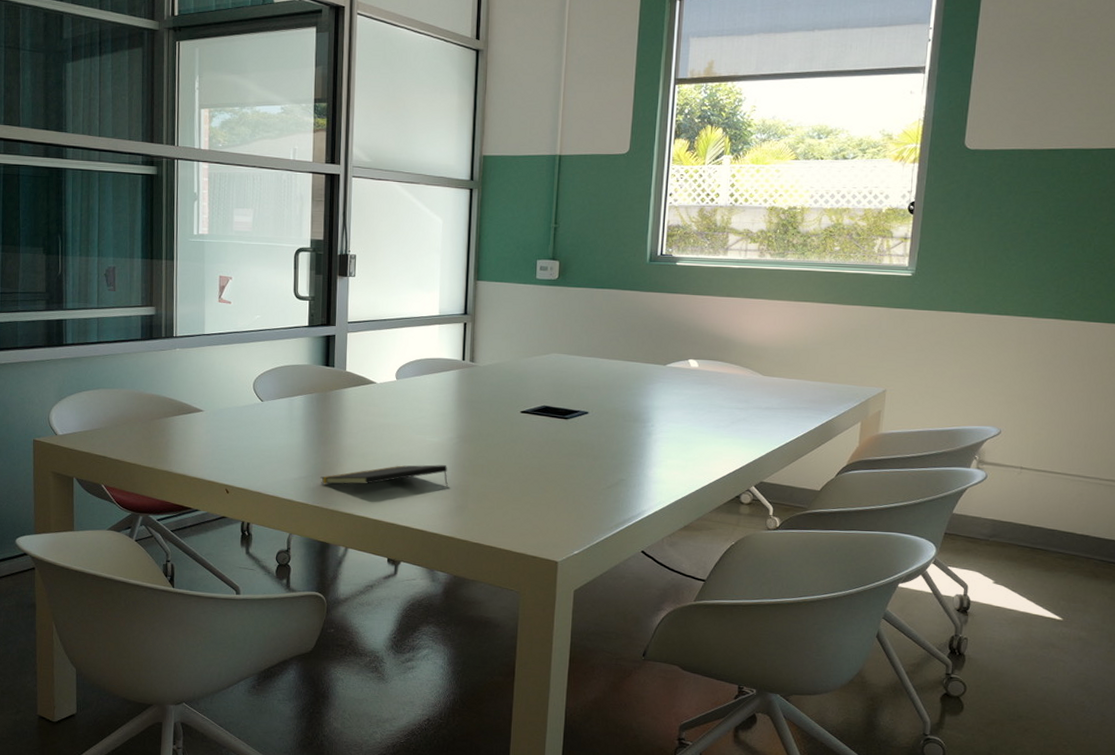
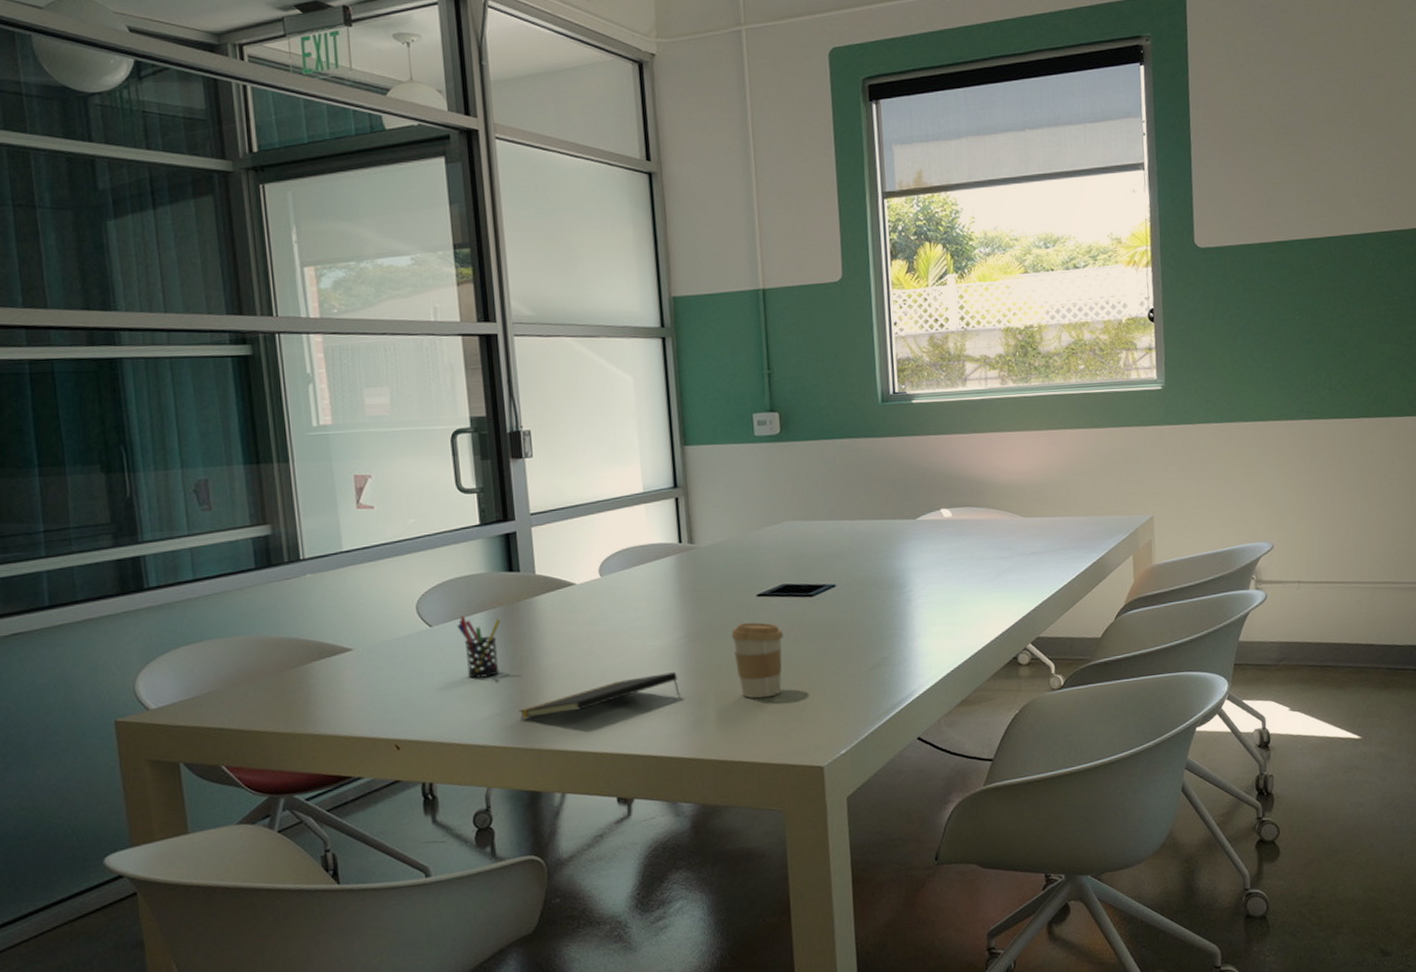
pen holder: none [282,396,315,447] -> present [457,616,501,678]
coffee cup: none [495,433,539,498] -> present [731,622,784,699]

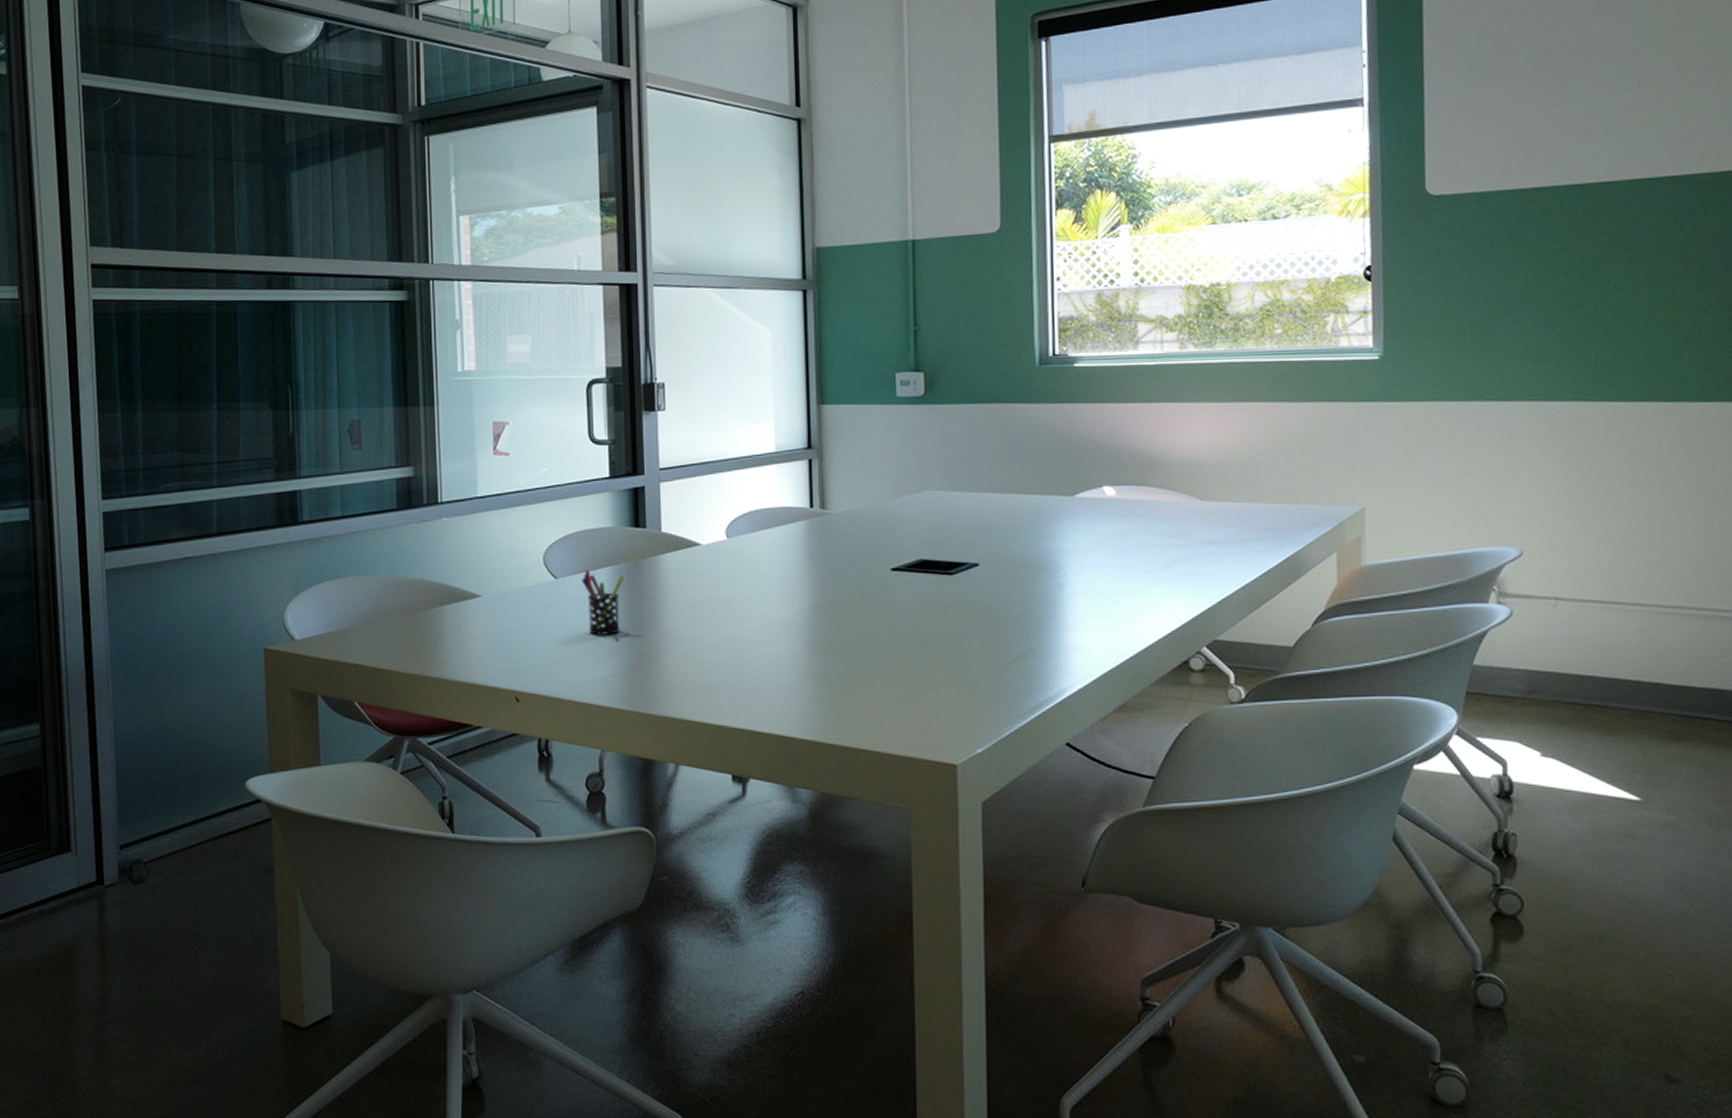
notepad: present [518,672,680,719] -> none [637,646,804,682]
coffee cup: present [731,622,784,699] -> none [861,598,919,682]

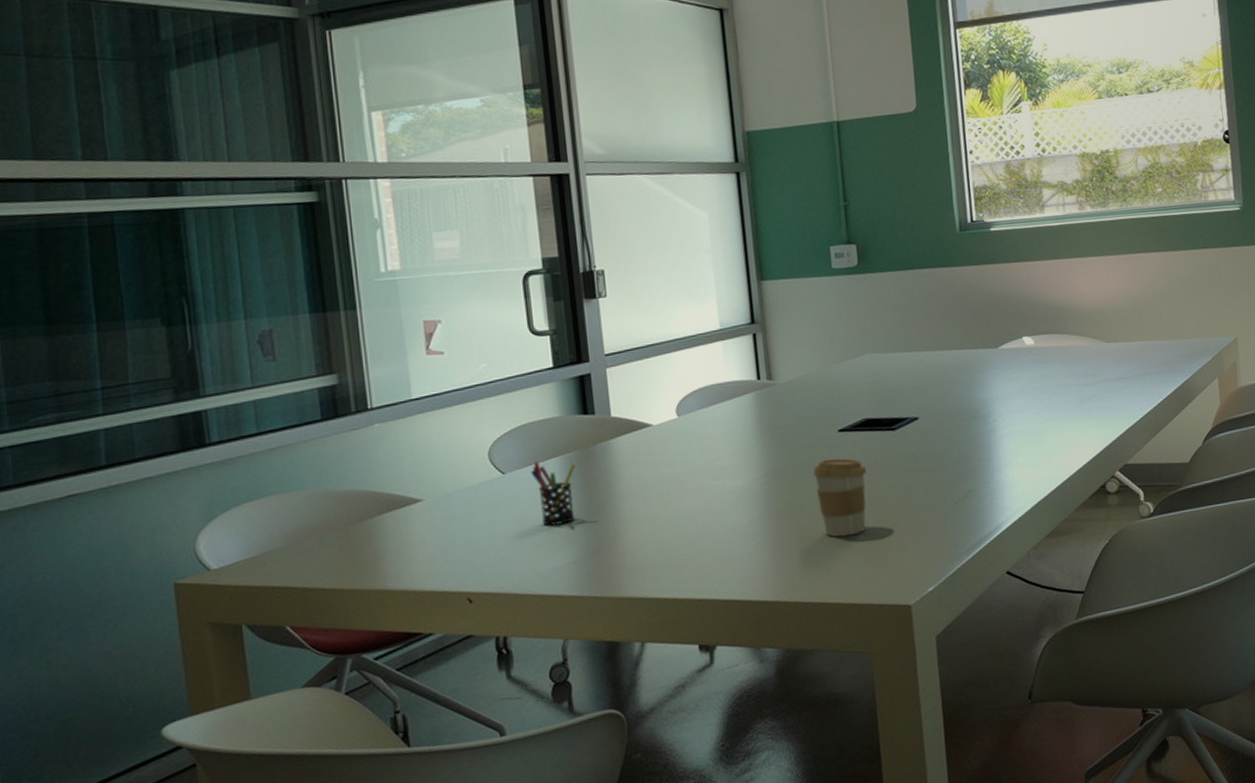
coffee cup: none [861,598,919,682] -> present [813,458,867,537]

